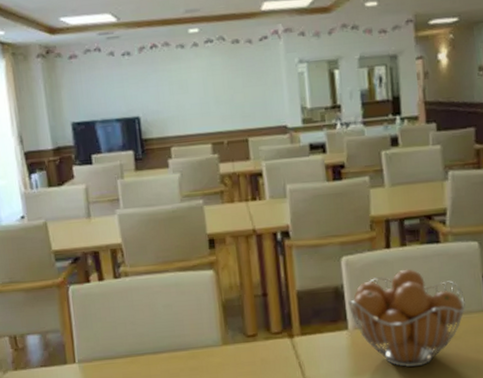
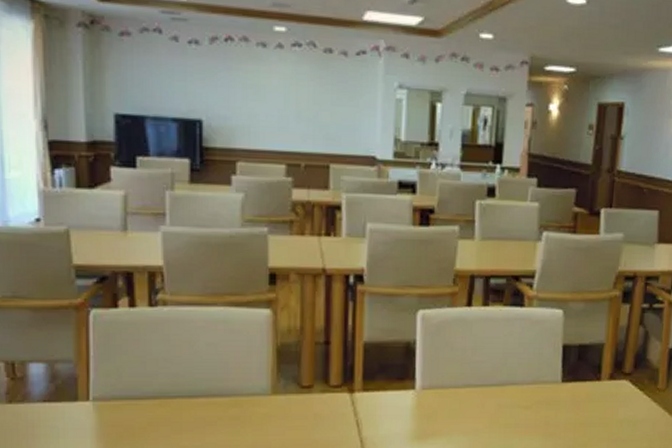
fruit basket: present [348,269,465,367] -> none [418,330,541,435]

